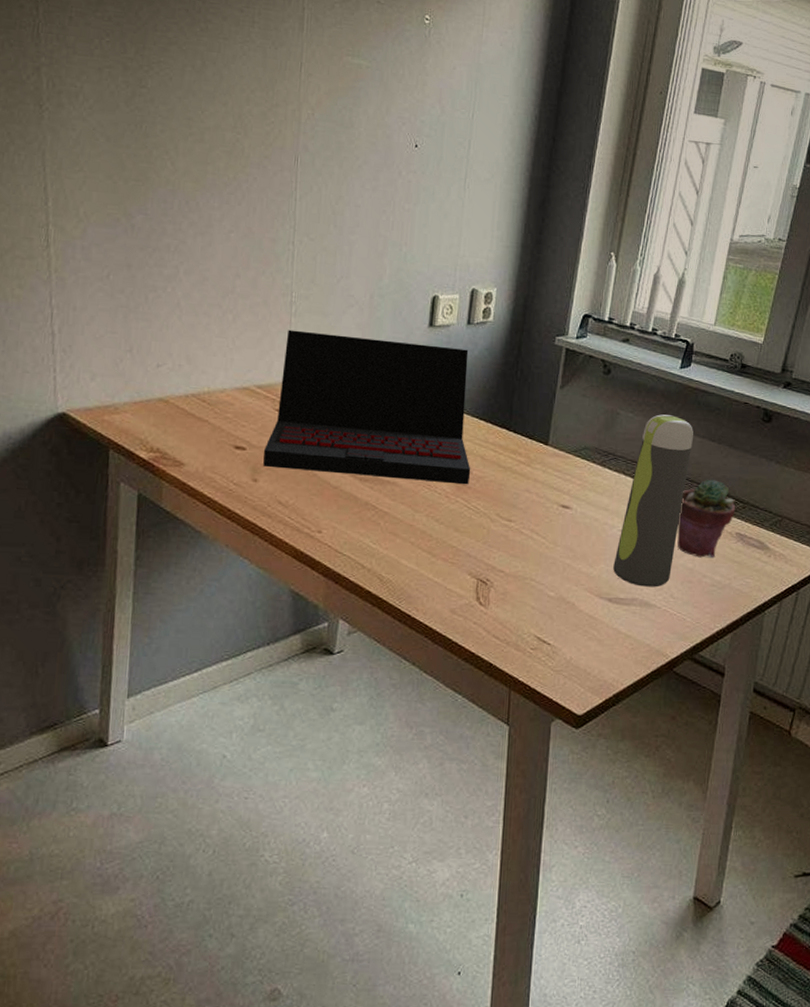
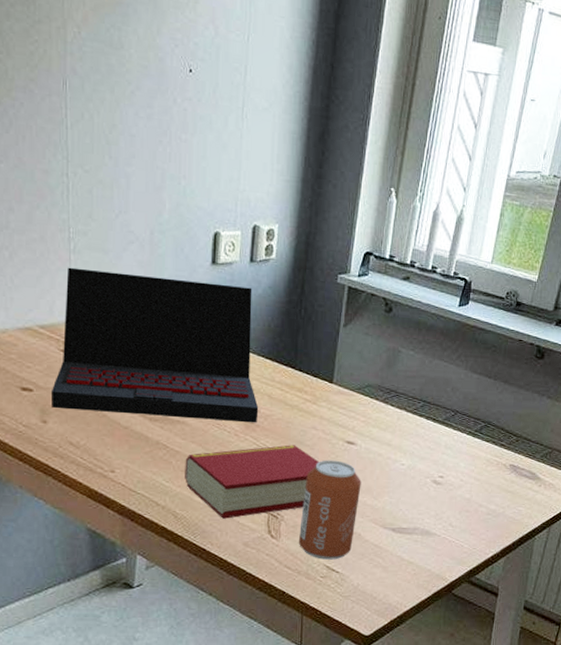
book: none [392,507,533,584] -> present [185,445,320,519]
can: none [508,524,576,631] -> present [298,460,361,560]
water bottle: present [613,414,693,587] -> none [396,352,471,517]
potted succulent: present [677,479,736,558] -> none [455,414,510,489]

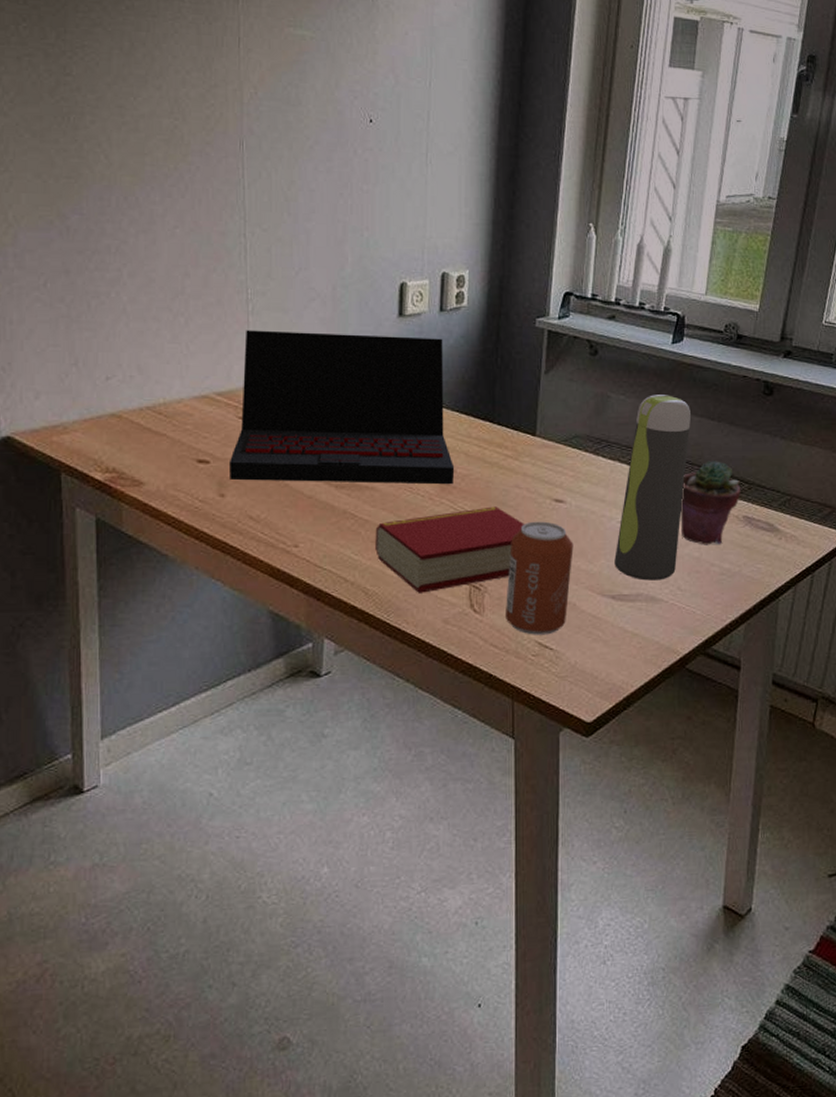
water bottle: none [396,352,471,517] -> present [614,395,691,581]
potted succulent: none [455,414,510,489] -> present [680,461,741,545]

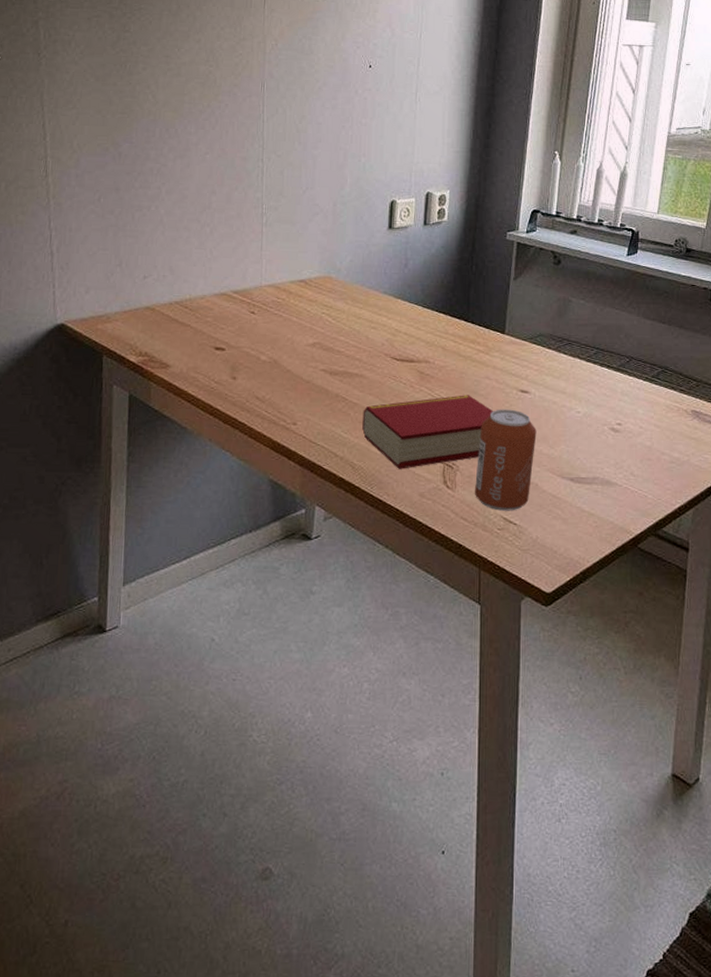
laptop: present [230,330,455,485] -> none [241,238,433,375]
water bottle: present [614,395,691,581] -> none [573,300,644,466]
potted succulent: present [680,461,741,545] -> none [634,360,690,436]

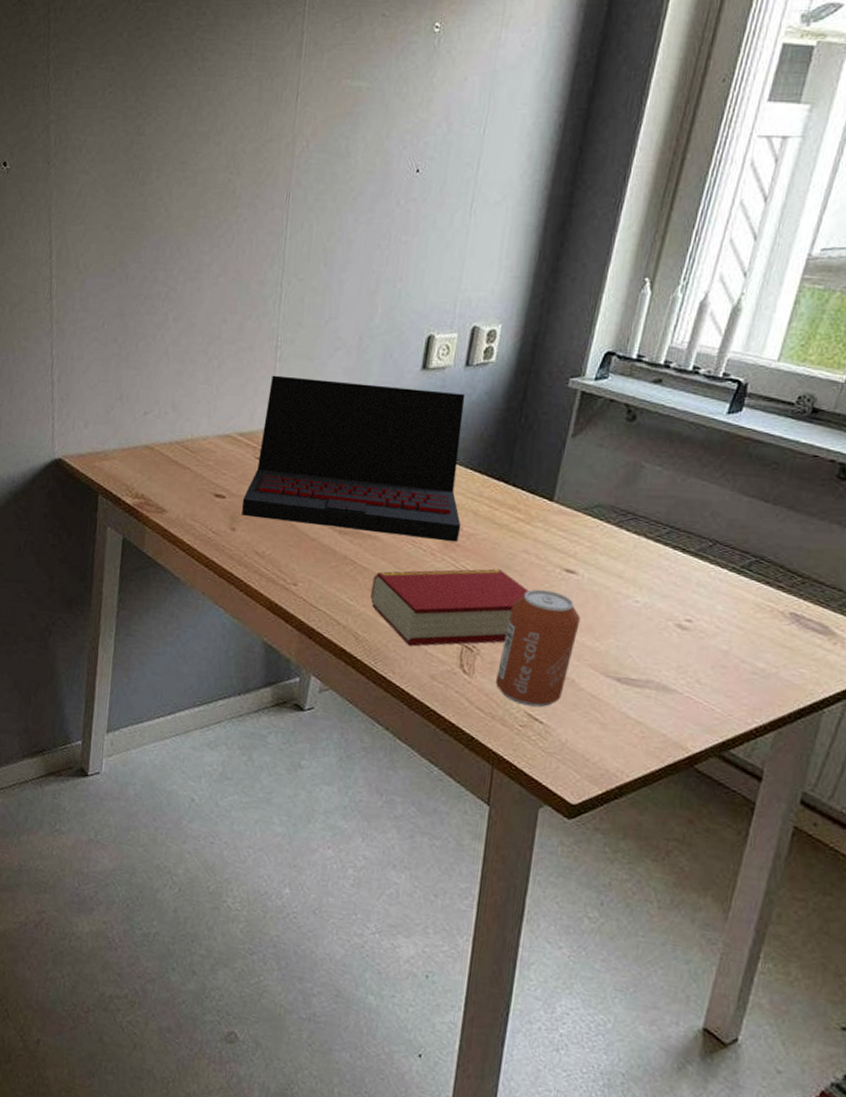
laptop: none [241,238,433,375] -> present [242,375,466,543]

